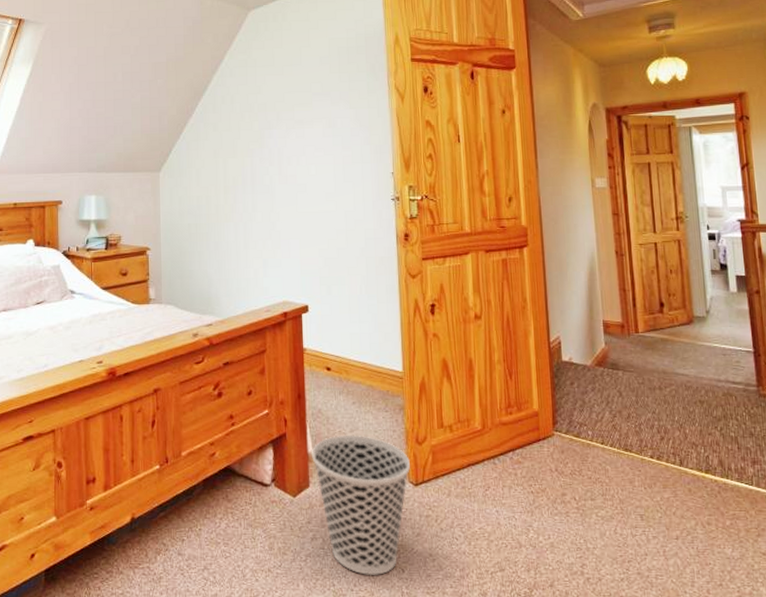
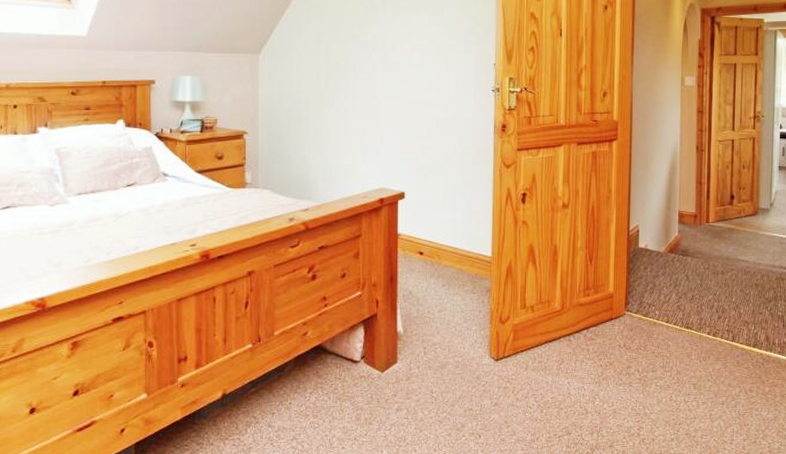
wastebasket: present [312,434,410,576] -> none [401,315,492,442]

